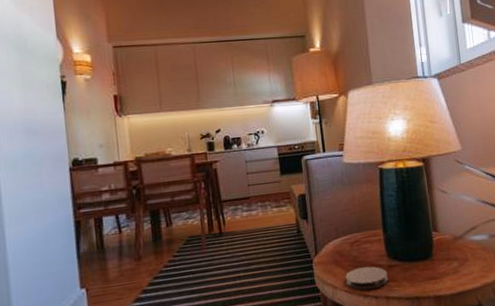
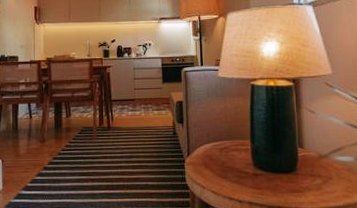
coaster: present [345,266,388,290] -> none [213,172,252,193]

